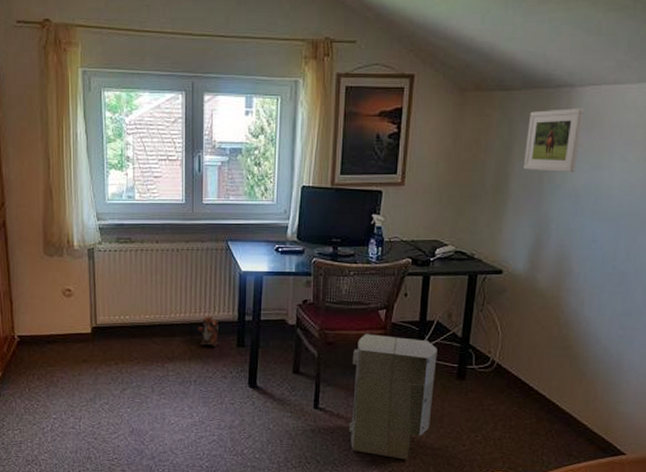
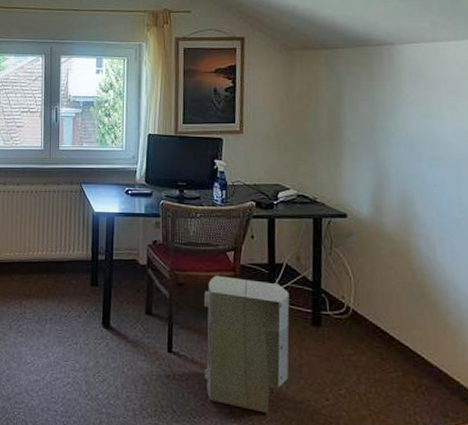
plush toy: present [198,315,218,347] -> none [54,254,73,286]
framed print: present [522,108,585,173] -> none [354,63,407,122]

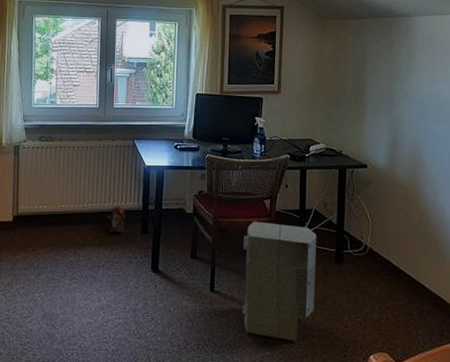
plush toy: none [54,254,73,286] -> present [107,205,125,234]

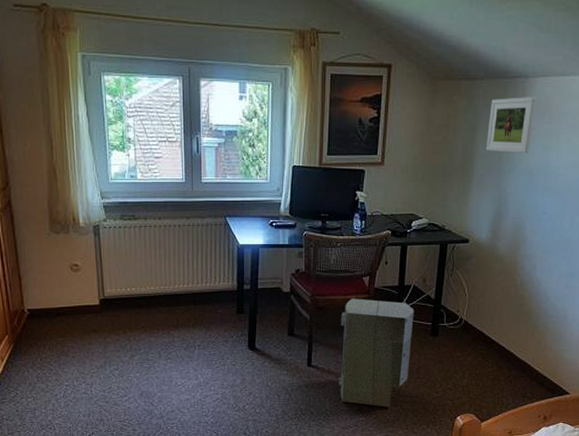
plush toy: present [107,205,125,234] -> none [200,285,220,314]
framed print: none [376,33,420,84] -> present [485,97,537,154]

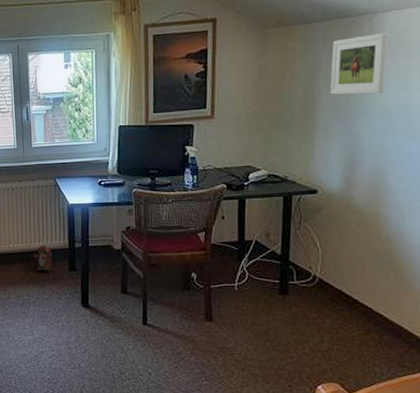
plush toy: none [200,285,220,314] -> present [34,244,52,272]
air purifier: present [338,298,414,408] -> none [175,255,258,372]

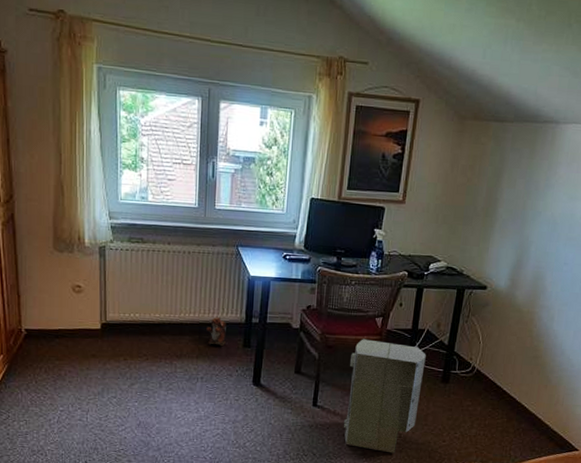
air purifier: none [175,255,258,372] -> present [343,339,426,453]
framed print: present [329,33,389,95] -> none [510,143,566,202]

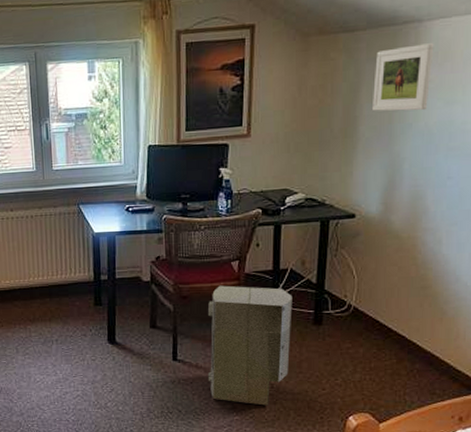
plush toy: present [206,316,226,347] -> none [56,277,76,307]
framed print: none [510,143,566,202] -> present [371,43,434,111]

